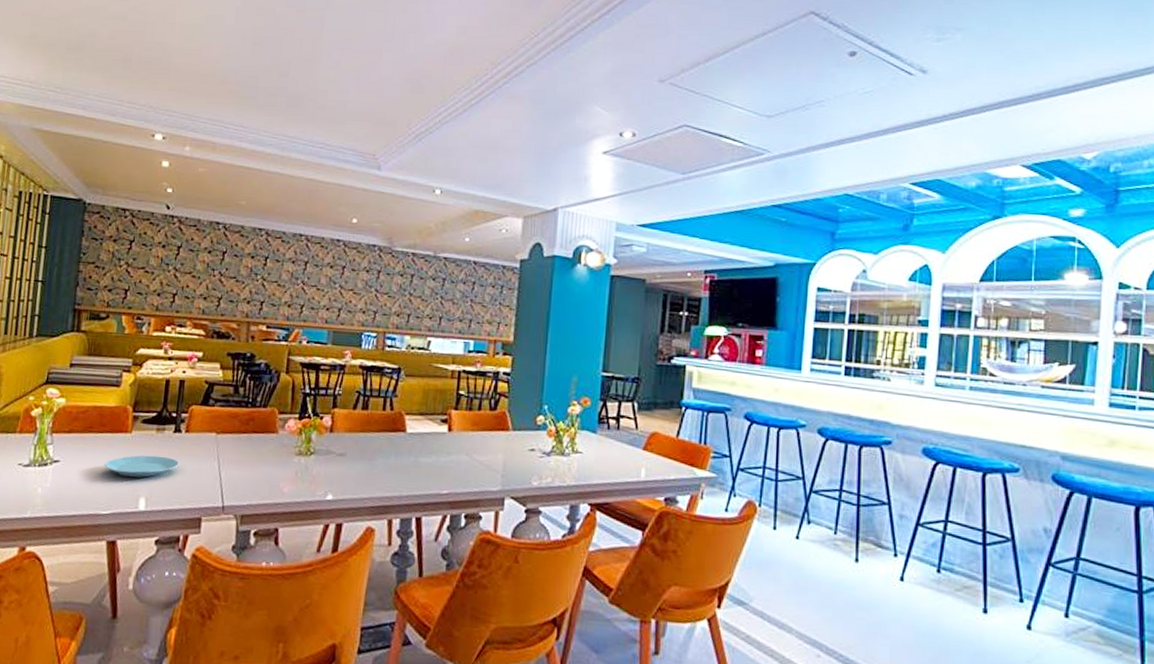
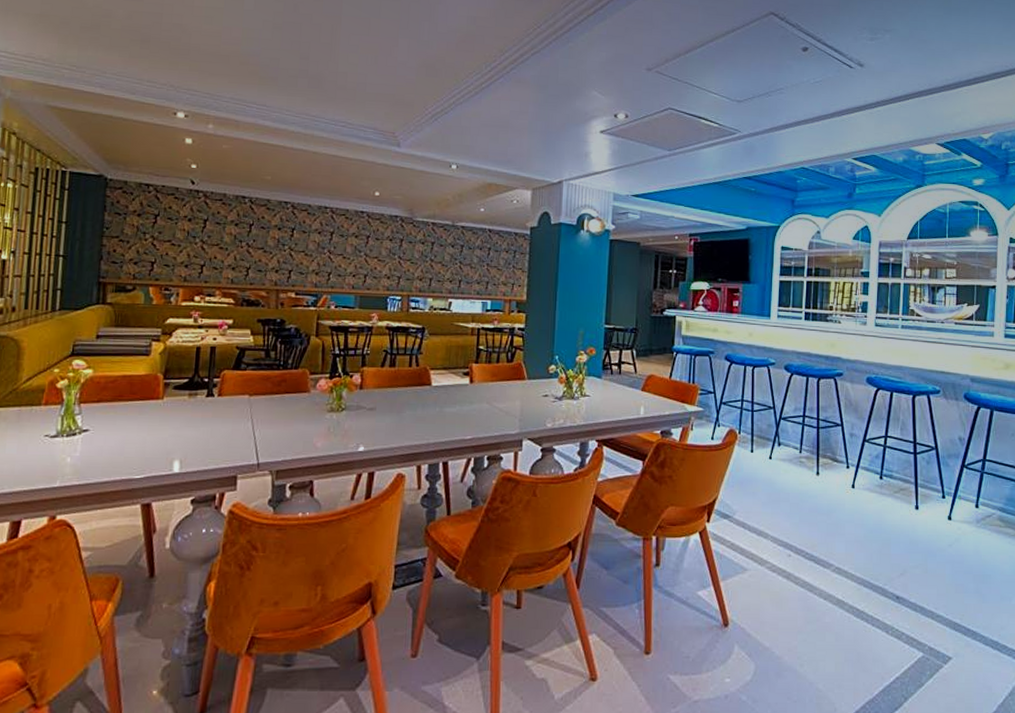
plate: present [104,455,180,478] -> none [135,419,214,441]

